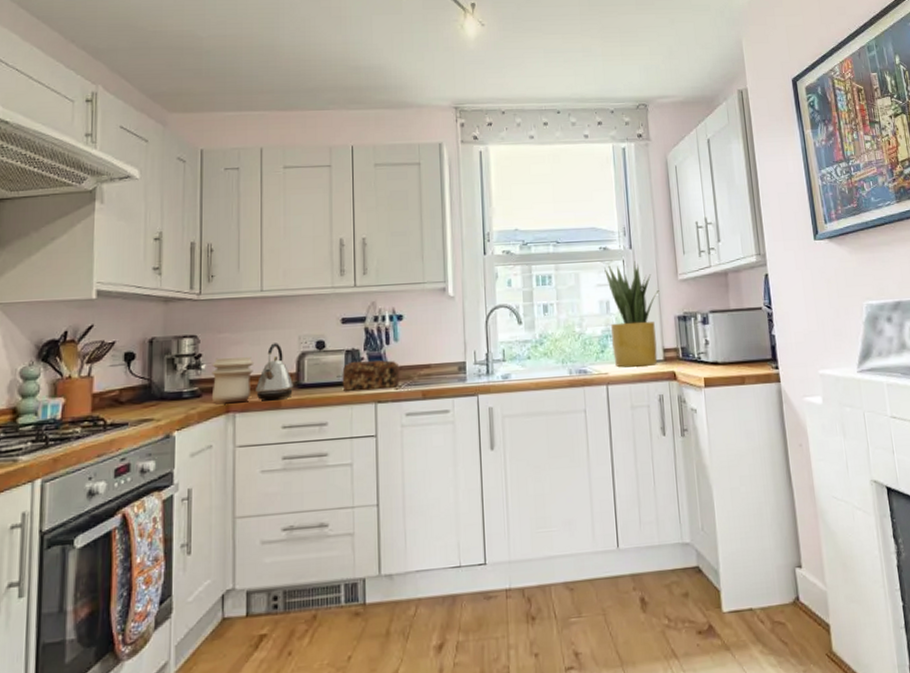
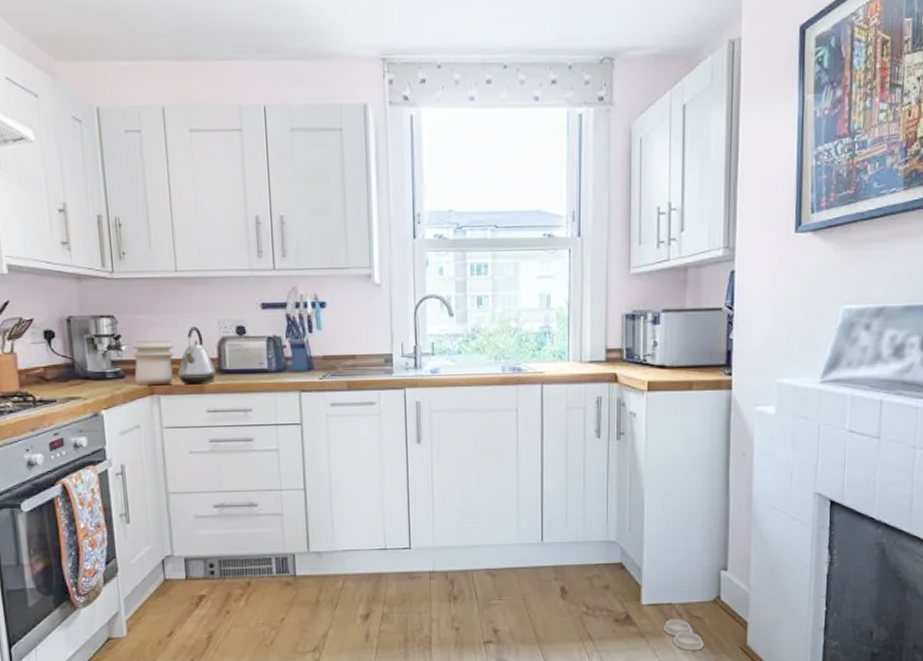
bread loaf: present [342,360,400,392] -> none [264,348,324,380]
planter: present [604,261,659,368] -> none [548,251,608,367]
pet bowl: none [747,626,790,663] -> present [663,619,704,651]

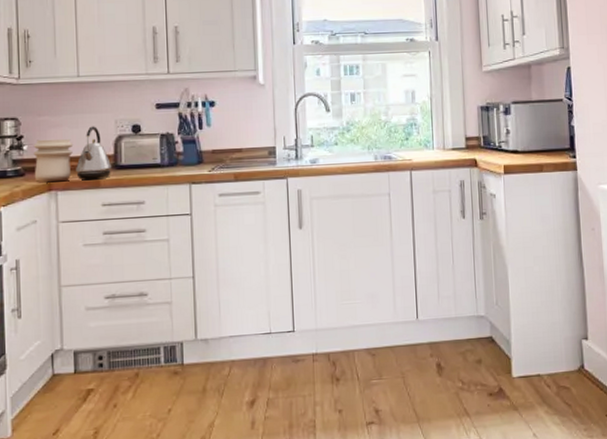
pet bowl: present [663,619,704,651] -> none [534,390,573,422]

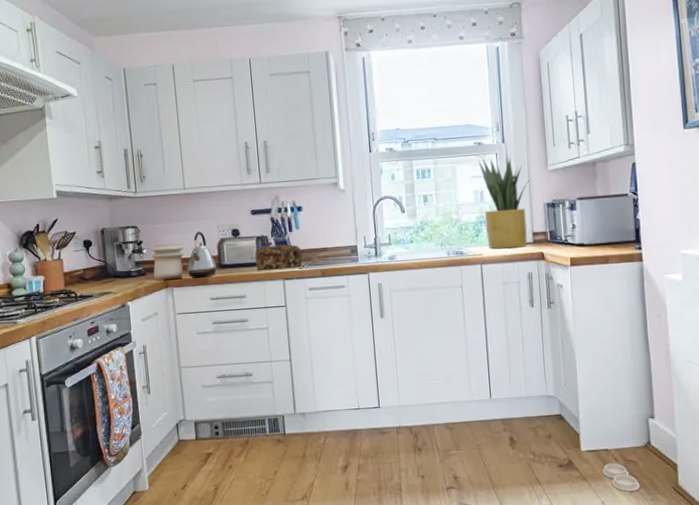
bread loaf: none [157,143,213,174] -> present [254,244,303,271]
planter: none [411,52,464,155] -> present [479,154,530,249]
pet bowl: none [534,390,573,422] -> present [602,463,640,492]

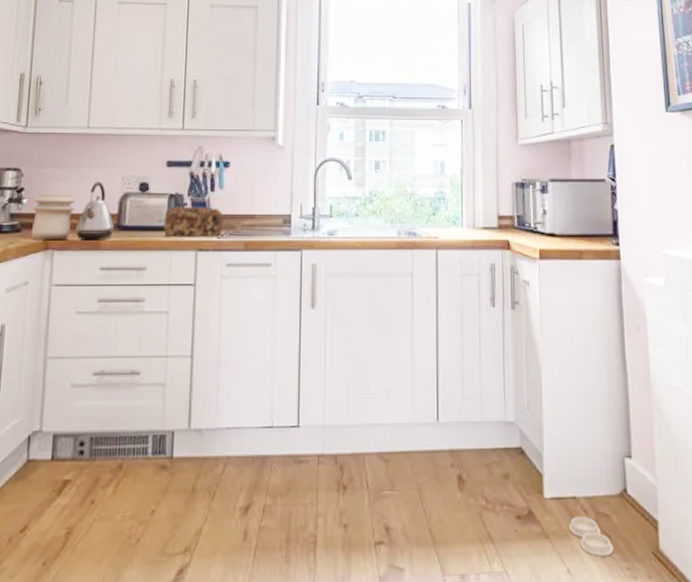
planter: present [479,154,530,249] -> none [441,122,498,233]

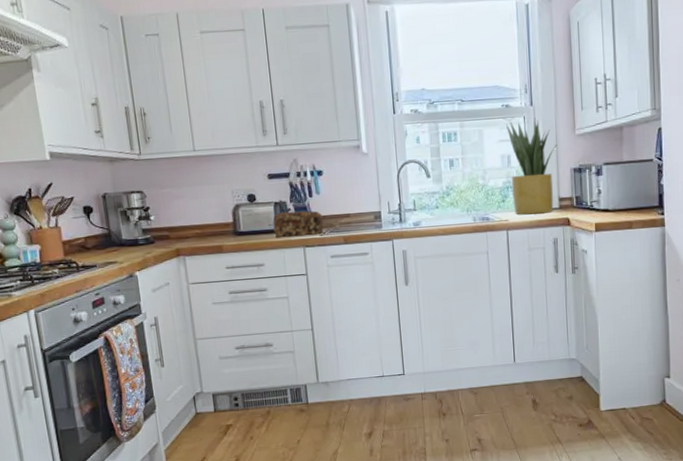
jar: present [30,193,76,241] -> none [159,209,196,250]
kettle: present [76,182,115,241] -> none [199,196,233,246]
planter: none [441,122,498,233] -> present [506,117,557,215]
pet bowl: present [569,516,614,557] -> none [620,421,654,448]

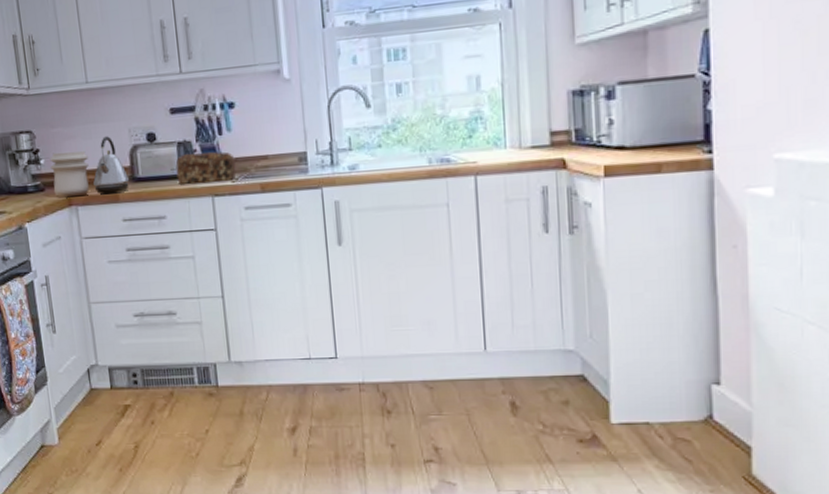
jar: none [159,209,196,250] -> present [49,151,89,198]
kettle: none [199,196,233,246] -> present [93,136,130,195]
planter: present [506,117,557,215] -> none [474,23,548,155]

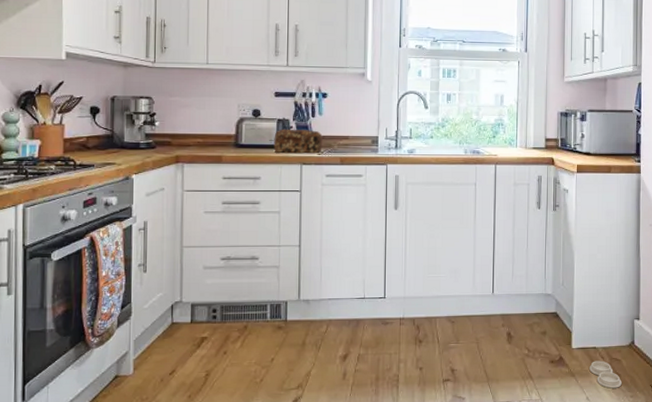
jar: present [49,151,89,198] -> none [164,117,200,156]
kettle: present [93,136,130,195] -> none [201,108,233,156]
pet bowl: none [640,441,694,479] -> present [589,360,622,389]

